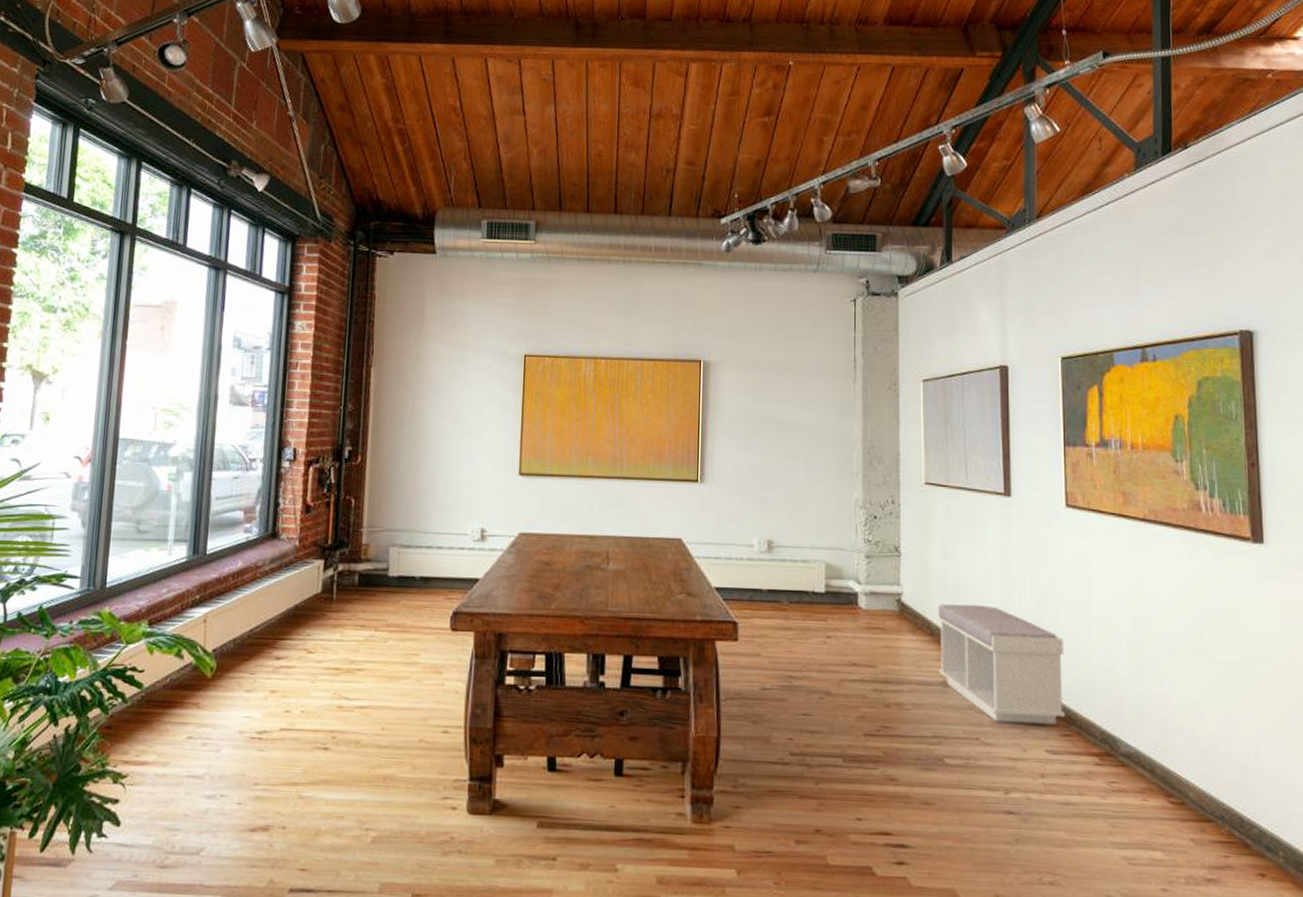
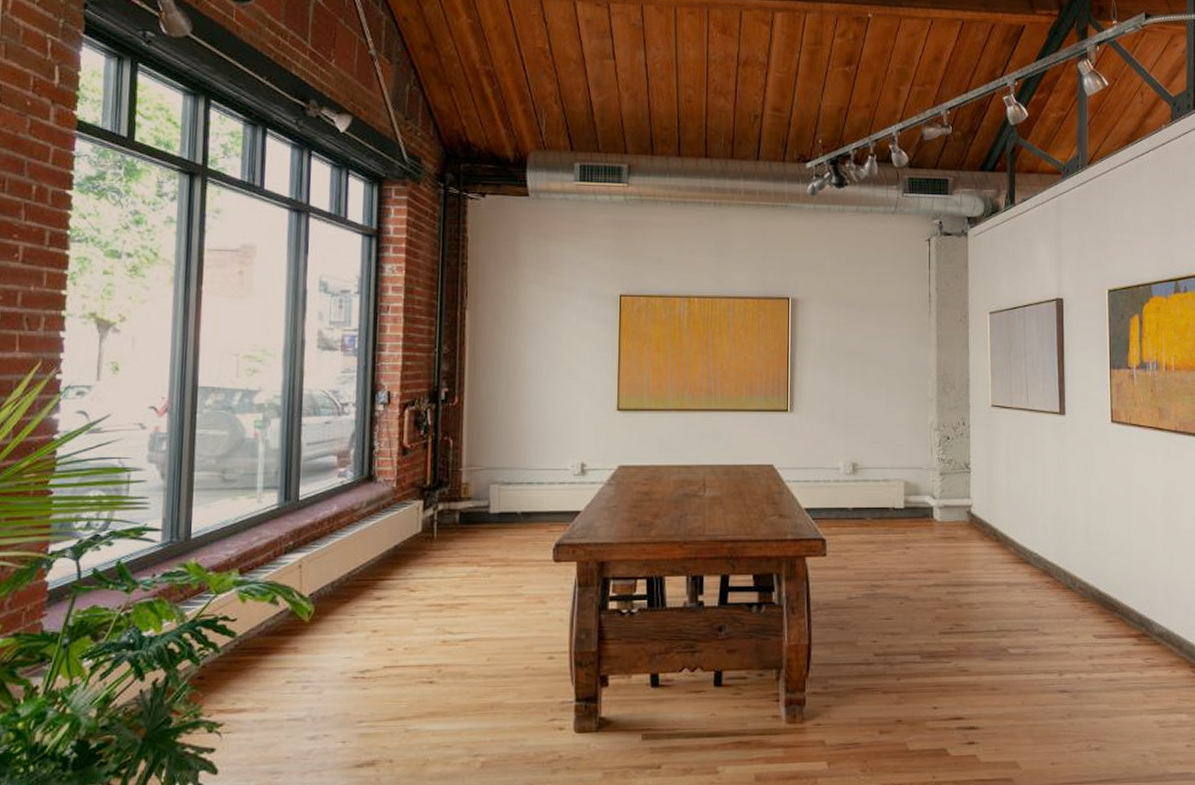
bench: present [937,604,1066,725] -> none [1002,512,1110,614]

